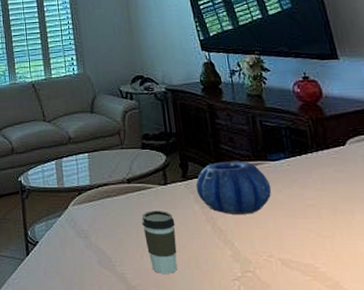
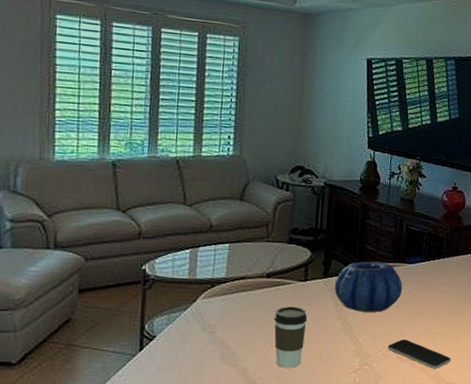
smartphone: none [268,244,350,278] -> present [387,340,451,369]

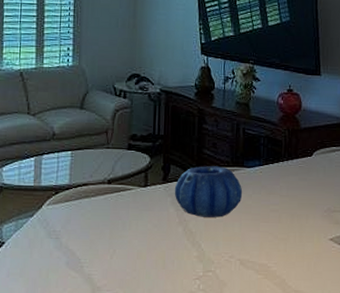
coffee cup: present [274,306,308,368] -> none [117,212,149,274]
smartphone: present [387,340,451,369] -> none [230,245,296,276]

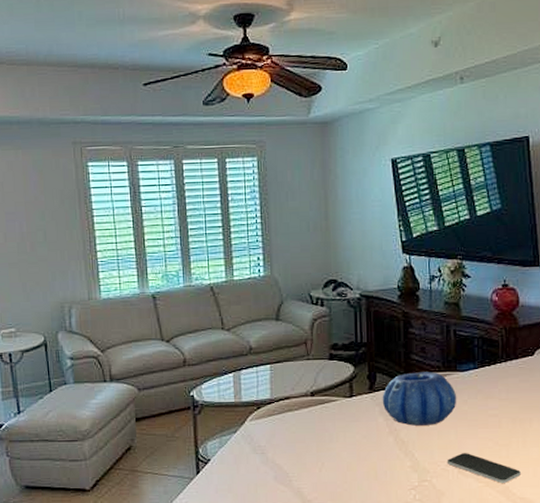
smartphone: none [230,245,296,276] -> present [447,453,521,483]

